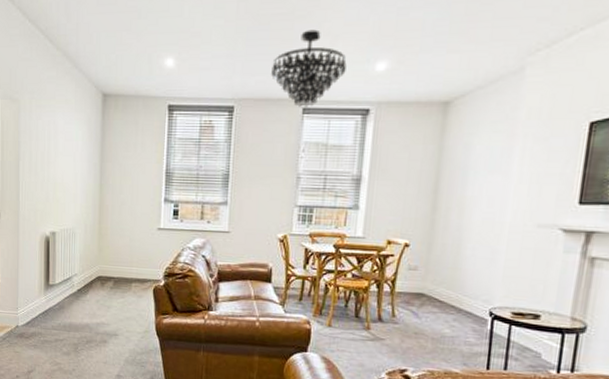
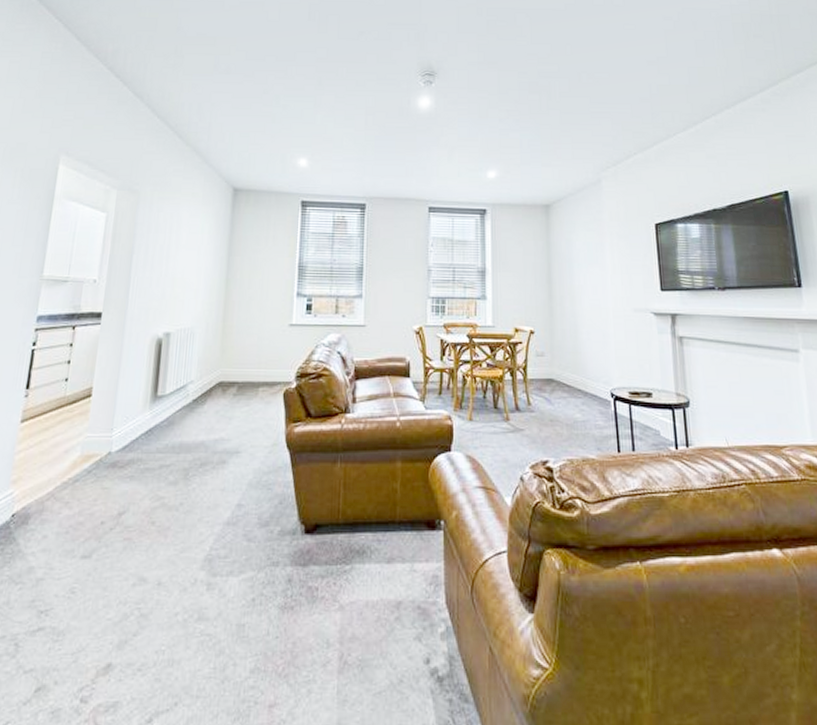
chandelier: present [271,29,347,107] -> none [399,142,463,206]

